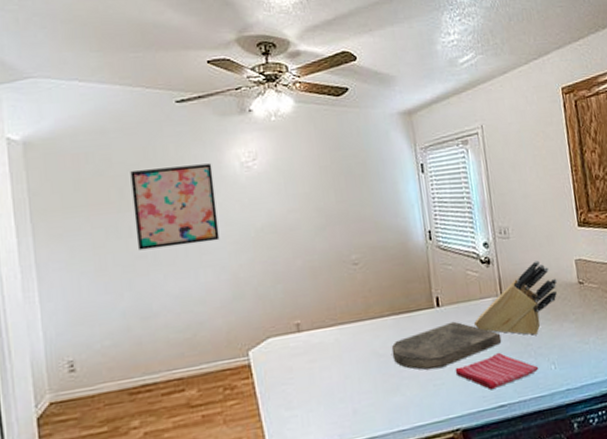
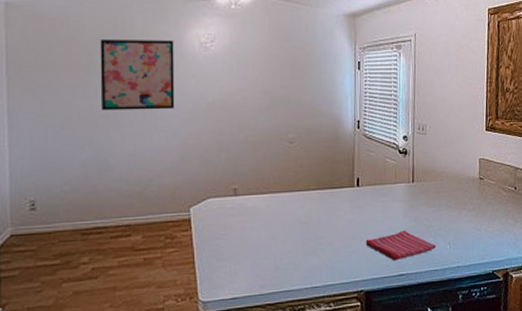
cutting board: present [391,321,502,370] -> none [313,200,408,239]
knife block: present [473,260,558,336] -> none [386,156,462,219]

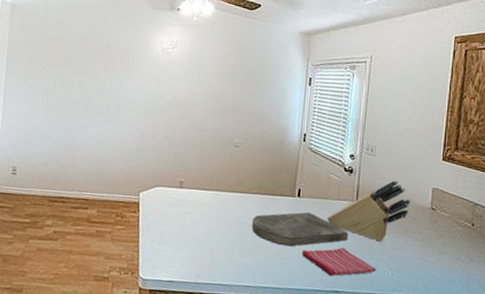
wall art: present [100,40,175,111] -> none [75,39,141,104]
cutting board: none [313,200,408,239] -> present [251,212,349,247]
knife block: none [386,156,462,219] -> present [326,180,411,242]

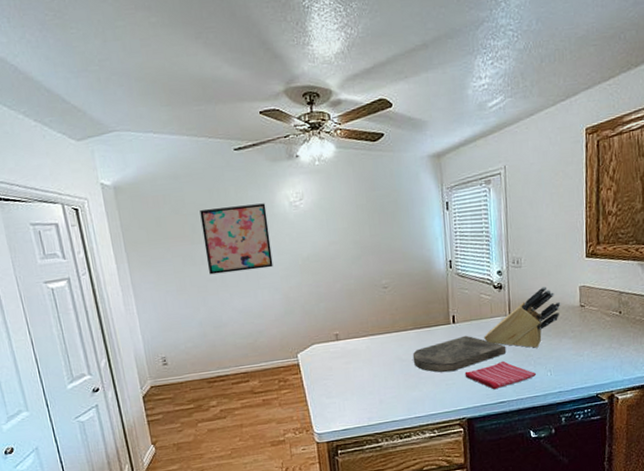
wall art: none [75,39,141,104] -> present [200,203,273,275]

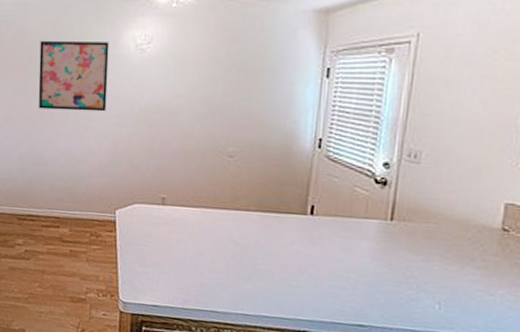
cutting board: present [412,335,507,373] -> none [250,232,380,273]
dish towel: present [464,360,537,390] -> none [315,274,418,308]
knife block: present [483,286,561,348] -> none [348,194,472,270]

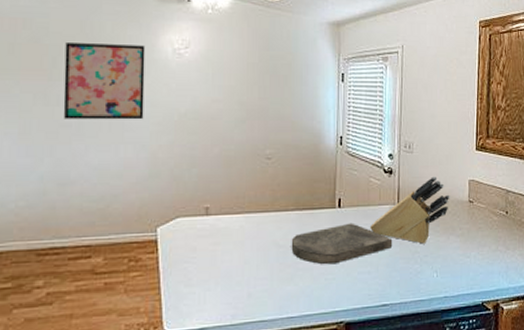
cutting board: none [250,232,380,273] -> present [291,223,393,265]
knife block: none [348,194,472,270] -> present [369,176,450,244]

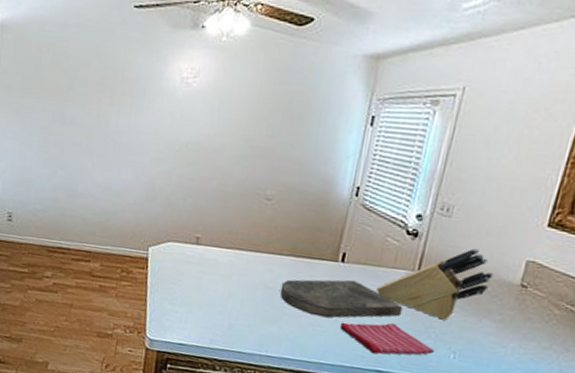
wall art: present [63,43,146,120] -> none [75,67,155,146]
dish towel: none [346,256,423,290] -> present [339,322,435,355]

